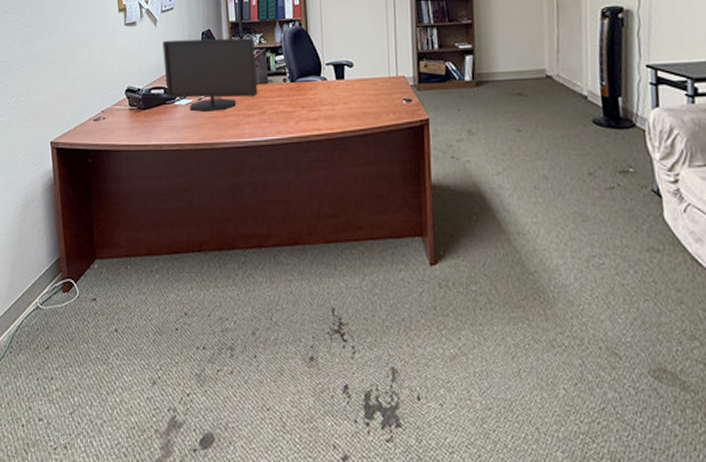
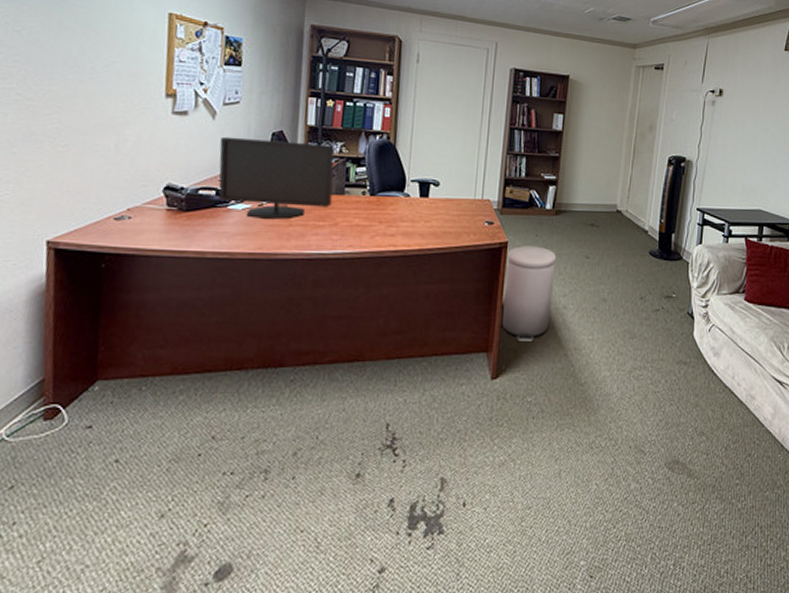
pedal bin: none [430,121,486,226] -> present [501,246,556,343]

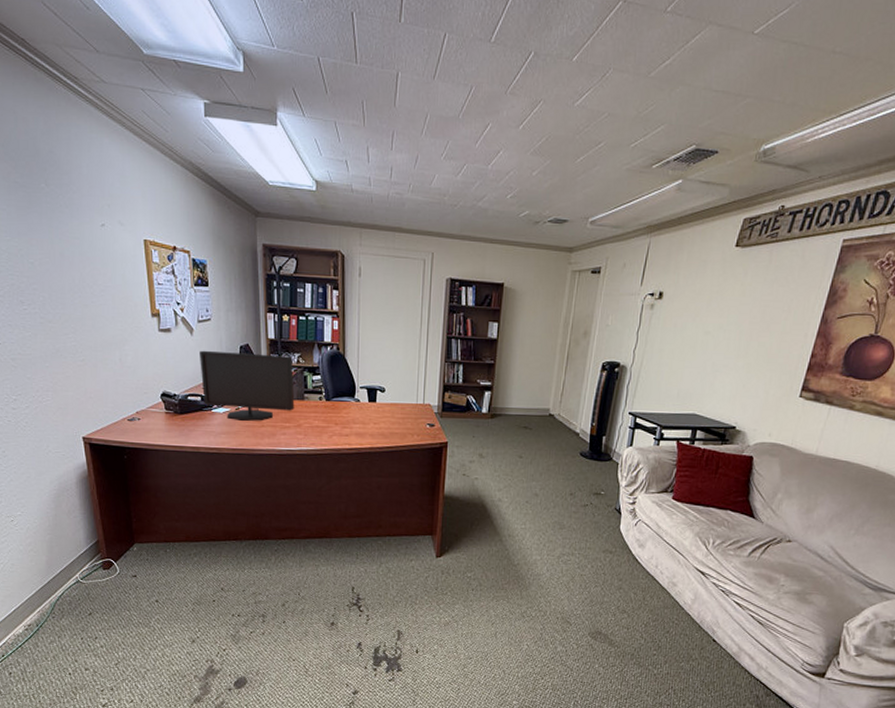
pedal bin: present [501,246,556,343] -> none [444,446,492,529]

